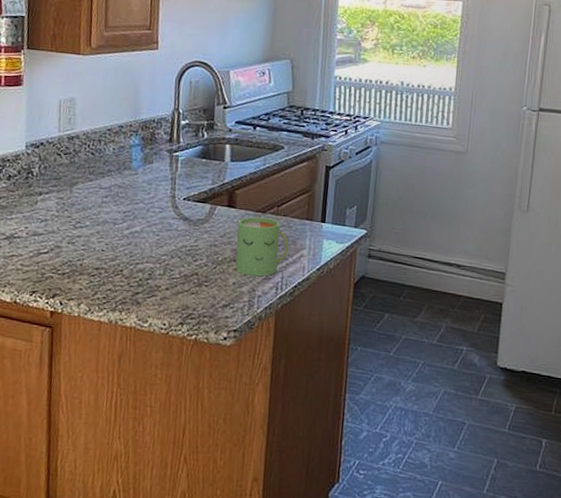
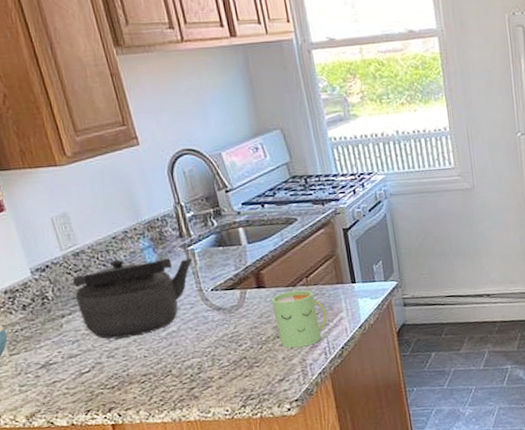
kettle: none [57,150,175,228] -> present [72,258,193,339]

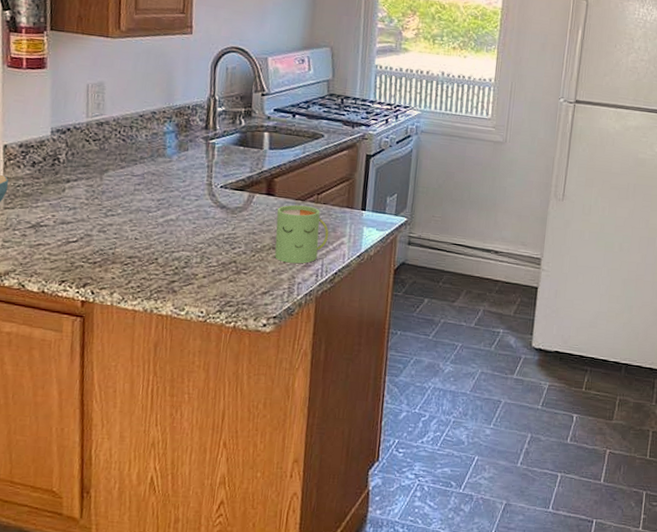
kettle: present [72,258,193,339] -> none [86,137,211,216]

